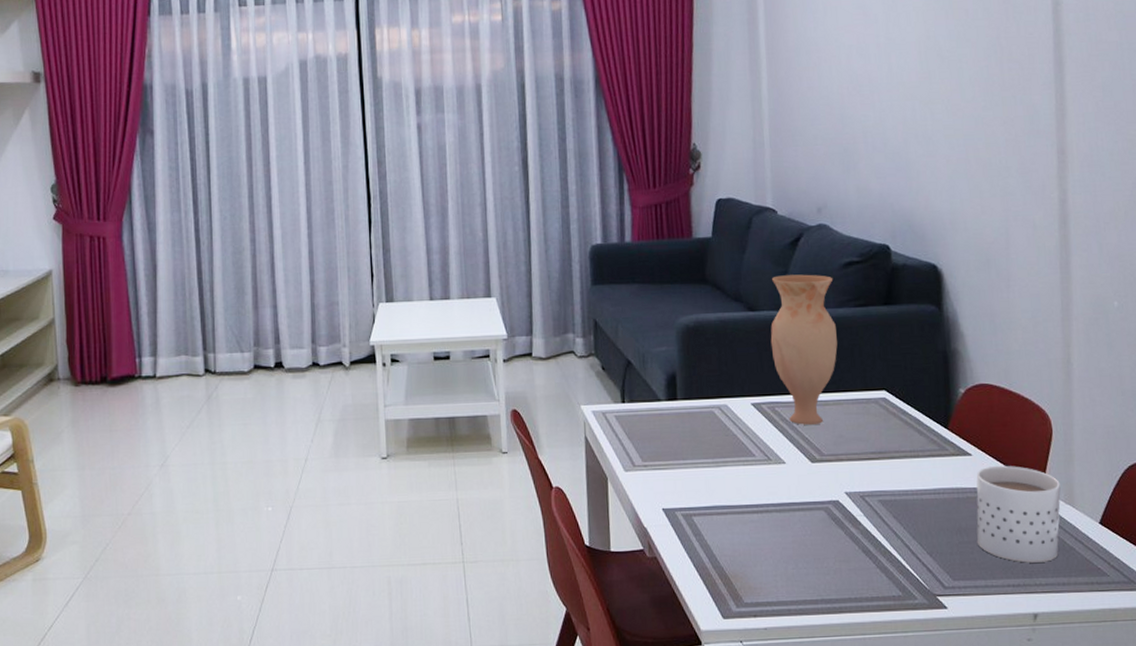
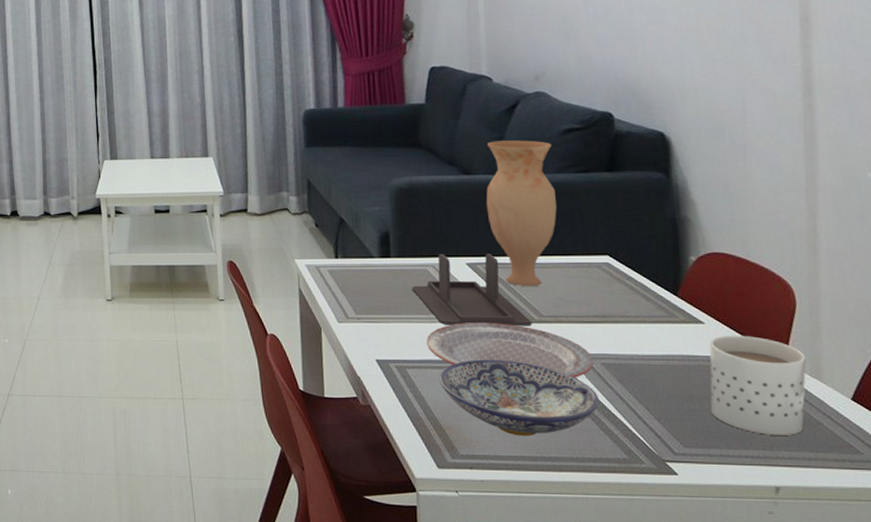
napkin holder: none [698,392,814,469] -> present [412,253,533,325]
plate: none [712,464,872,517] -> present [426,323,594,378]
bowl: none [724,501,876,580] -> present [439,359,599,437]

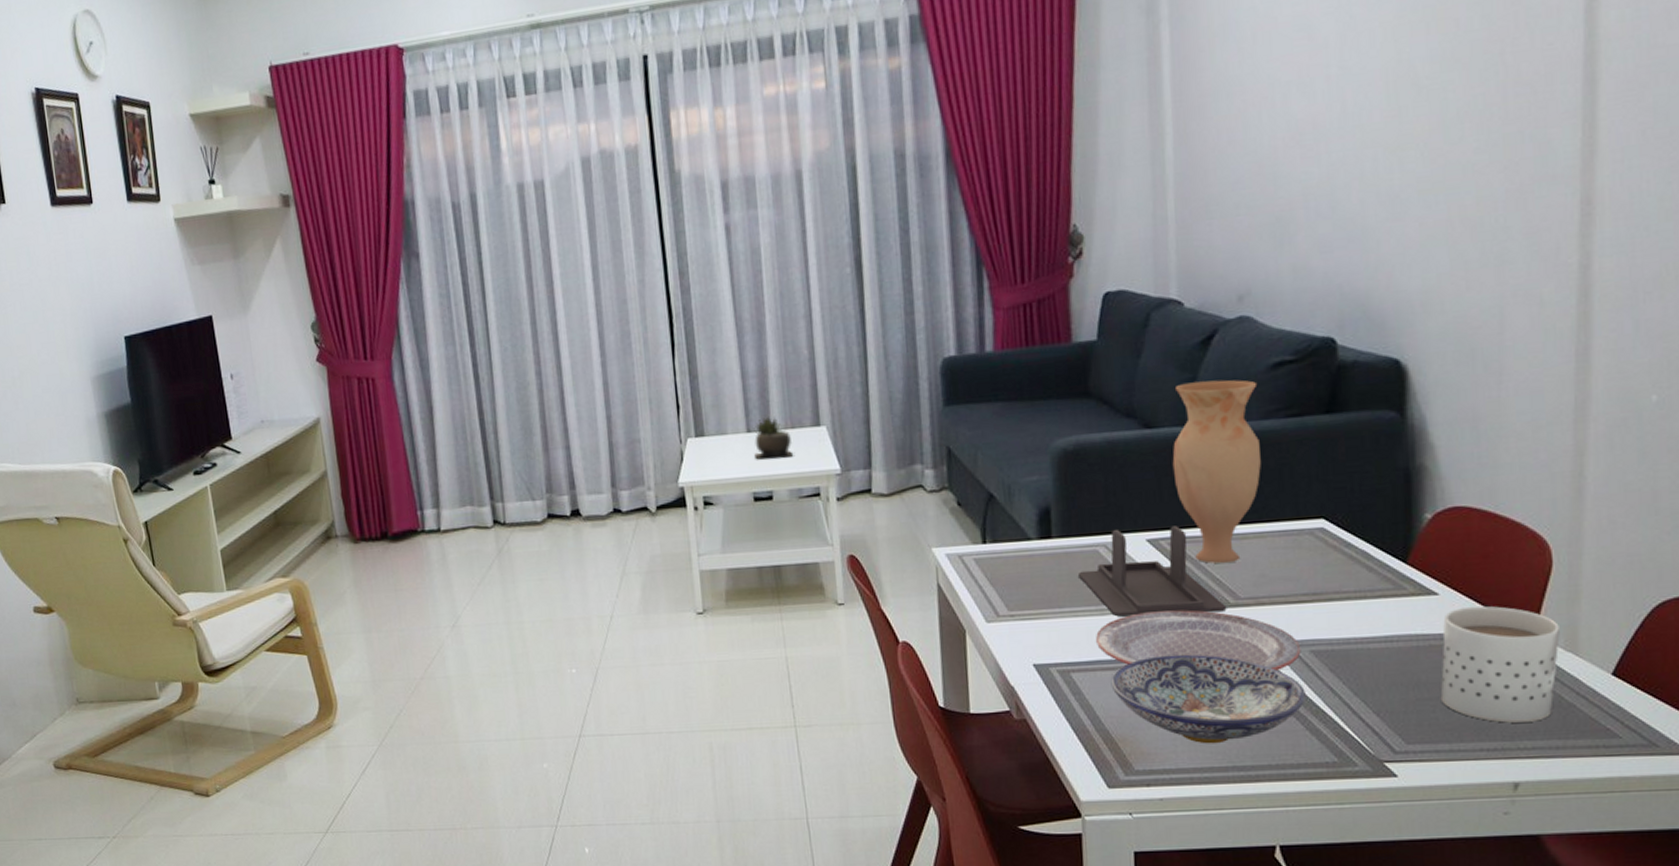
succulent plant: none [156,147,186,180] -> present [754,416,793,459]

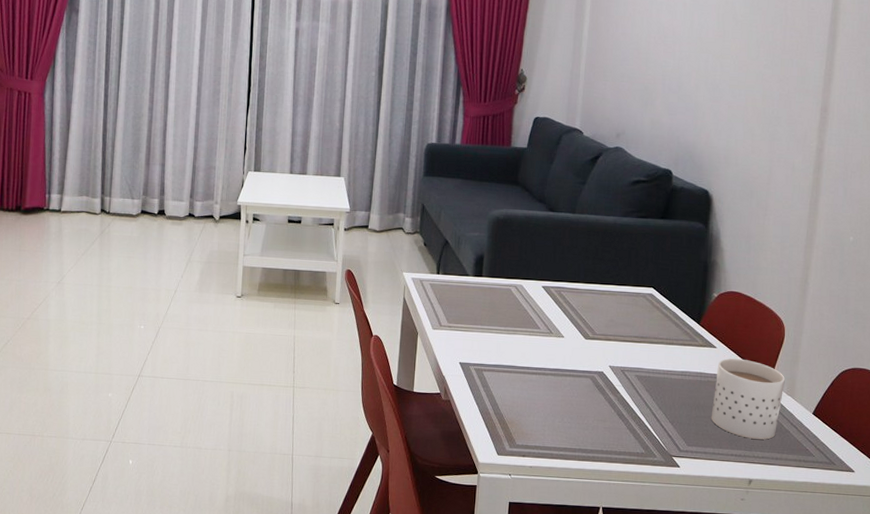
succulent plant: present [754,416,793,459] -> none [293,164,320,195]
napkin holder: present [1079,526,1227,617] -> none [496,276,587,341]
plate: present [1095,610,1301,671] -> none [501,335,630,386]
bowl: present [1110,654,1306,744] -> none [508,366,630,432]
vase: present [1172,380,1261,564] -> none [564,185,622,309]

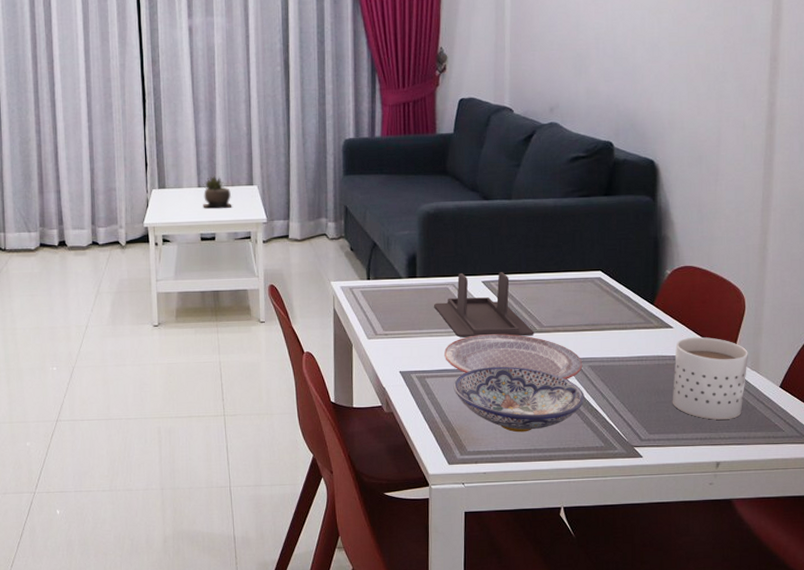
succulent plant: none [293,164,320,195] -> present [203,175,232,208]
napkin holder: none [496,276,587,341] -> present [434,272,535,337]
plate: none [501,335,630,386] -> present [443,334,583,380]
bowl: none [508,366,630,432] -> present [453,366,585,433]

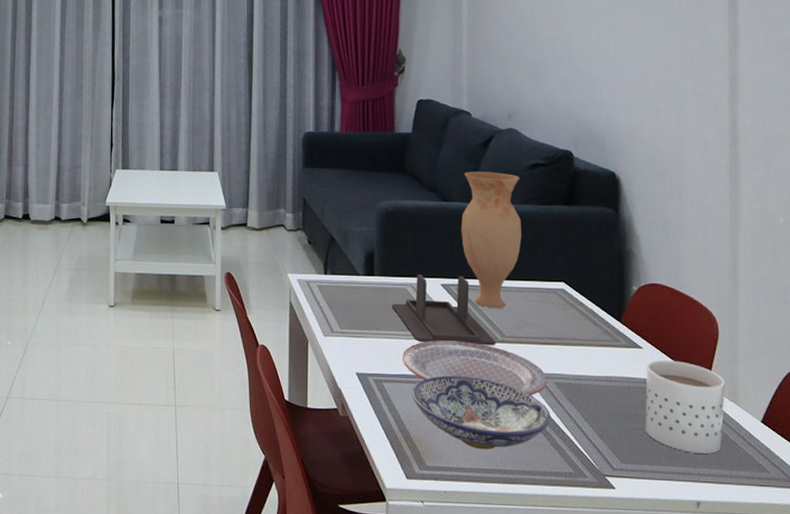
succulent plant: present [203,175,232,208] -> none [164,159,193,192]
vase: none [501,167,561,300] -> present [461,171,522,308]

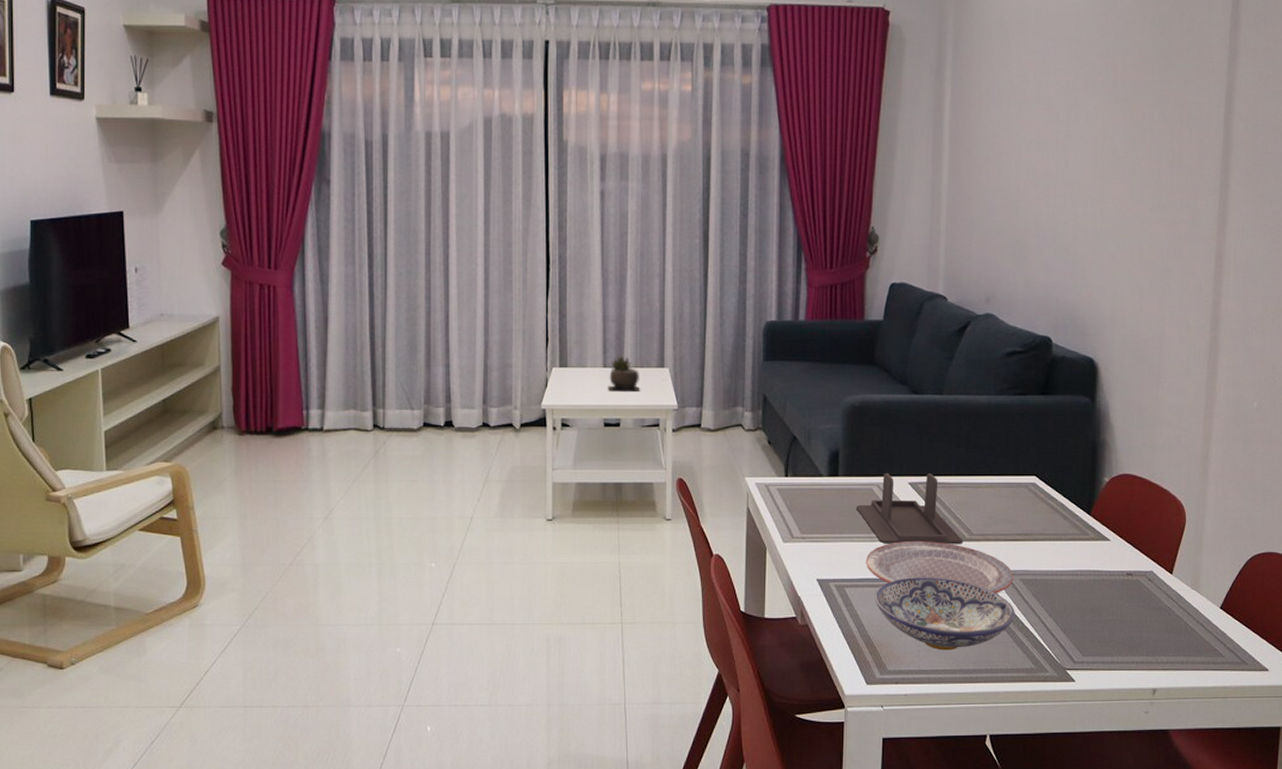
succulent plant: none [164,159,193,192] -> present [608,355,640,391]
vase: present [461,171,522,308] -> none [931,361,996,505]
mug: present [644,359,725,454] -> none [1107,551,1188,642]

